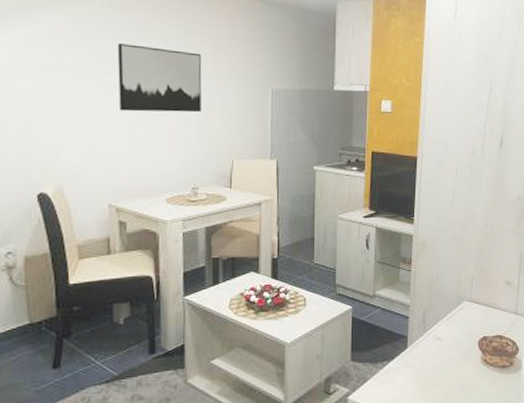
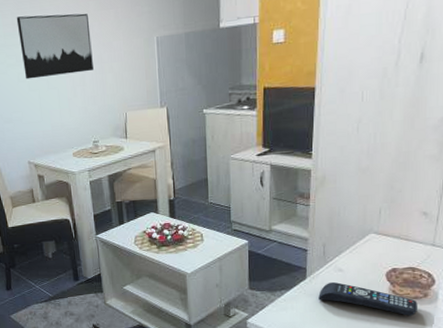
remote control: none [418,352,505,386] -> present [318,282,417,316]

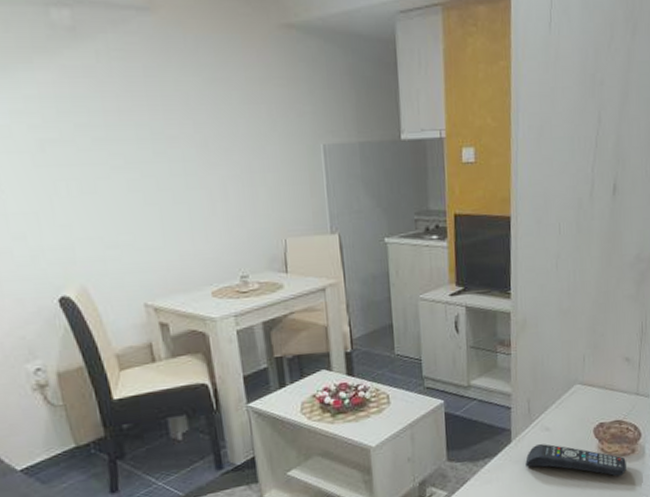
wall art: present [16,13,93,80] -> none [124,101,239,189]

